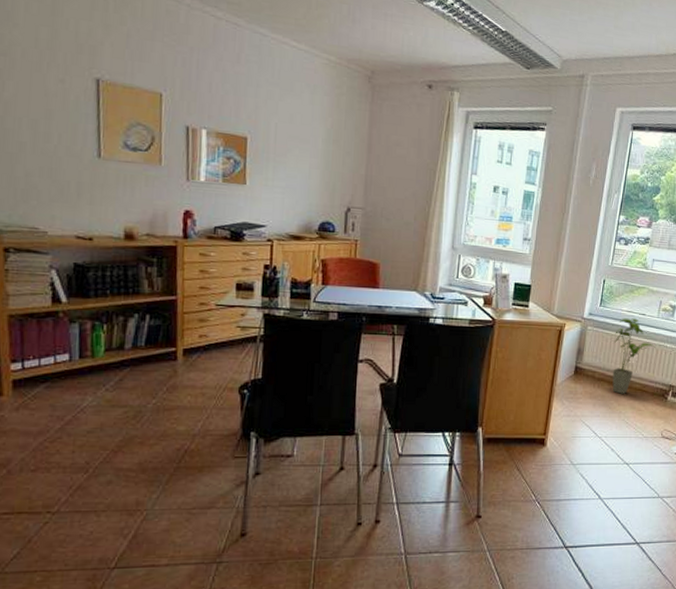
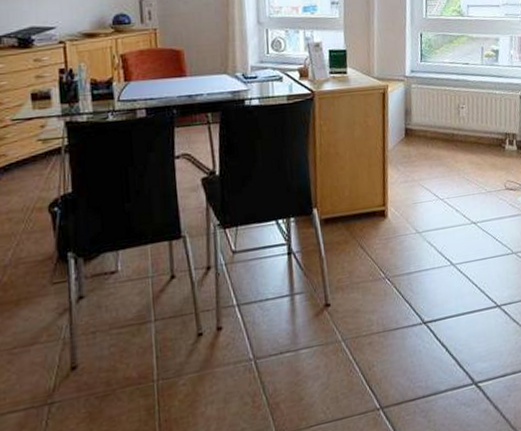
house plant: present [612,318,656,394] -> none [441,69,485,151]

